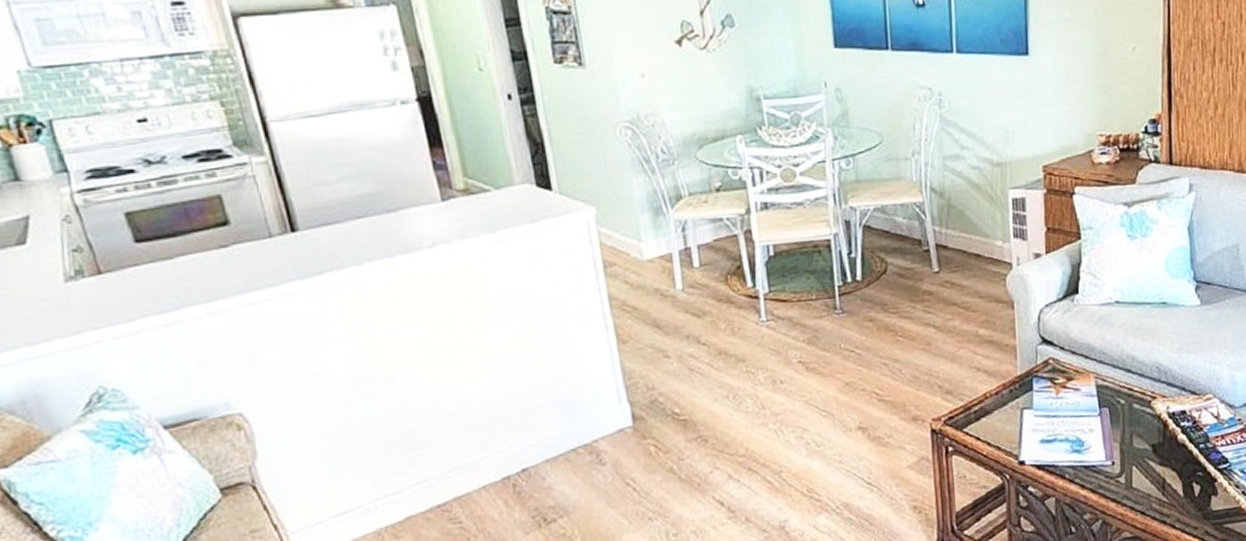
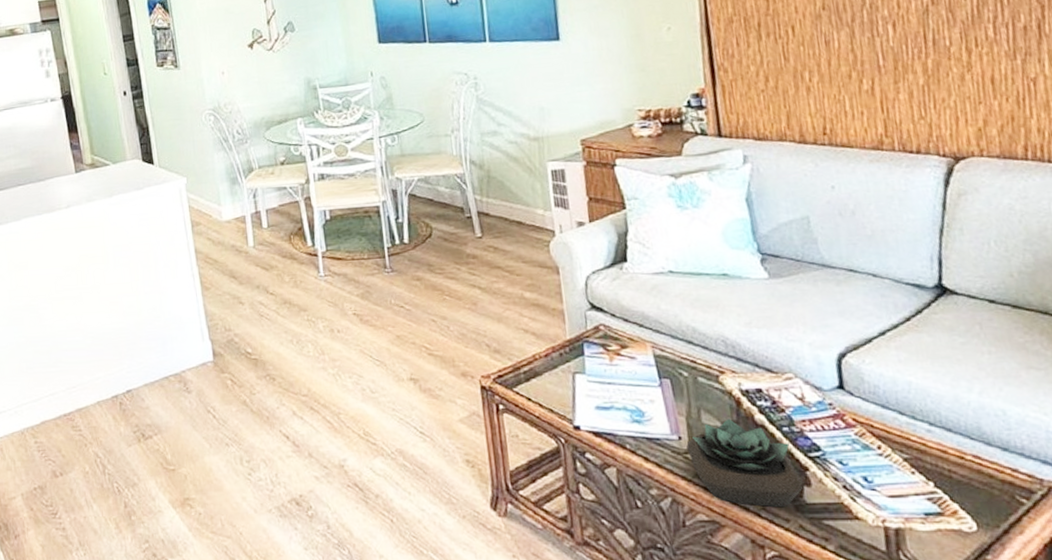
succulent plant: none [1118,441,1212,519] -> present [686,418,804,508]

